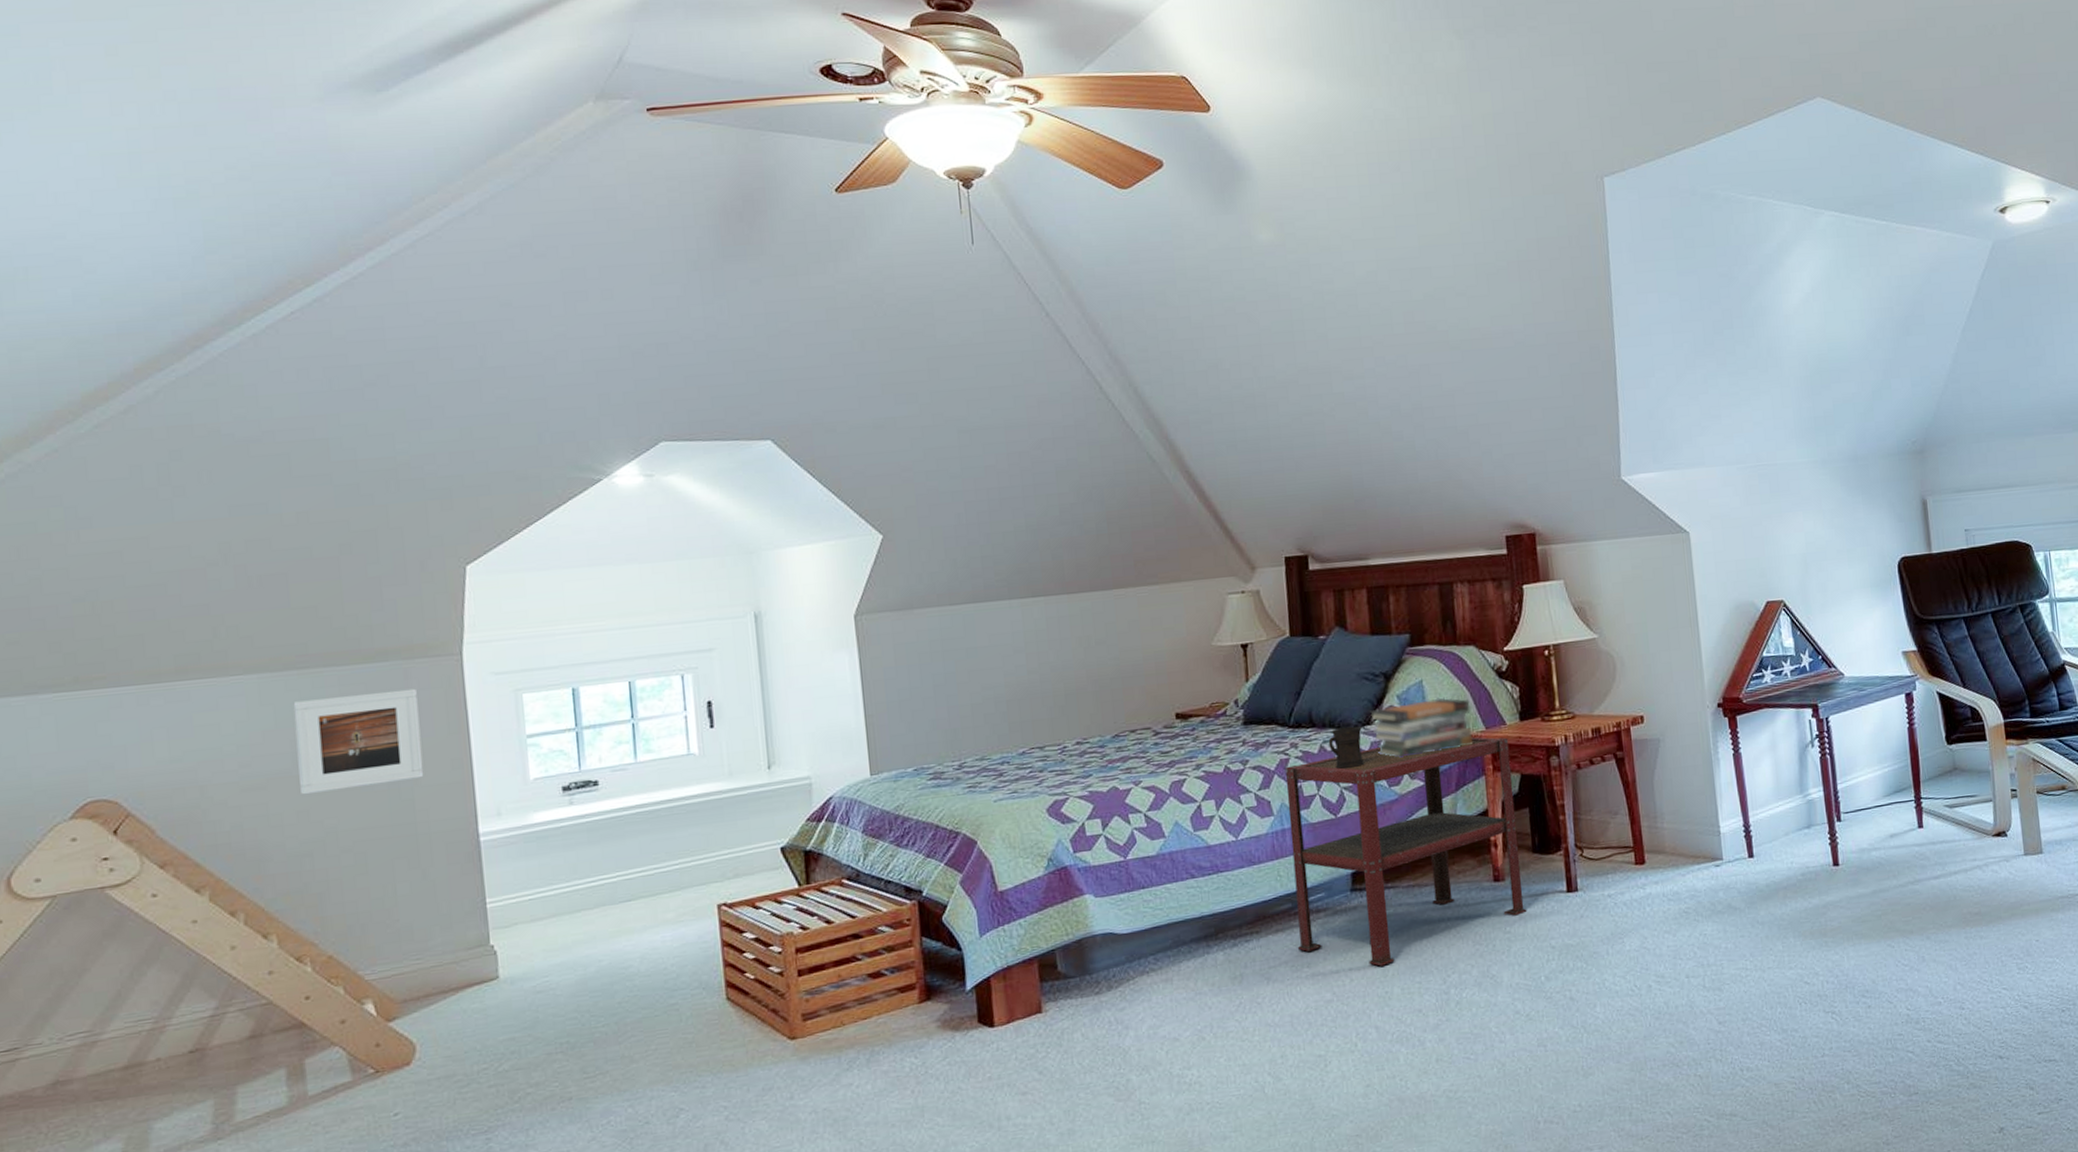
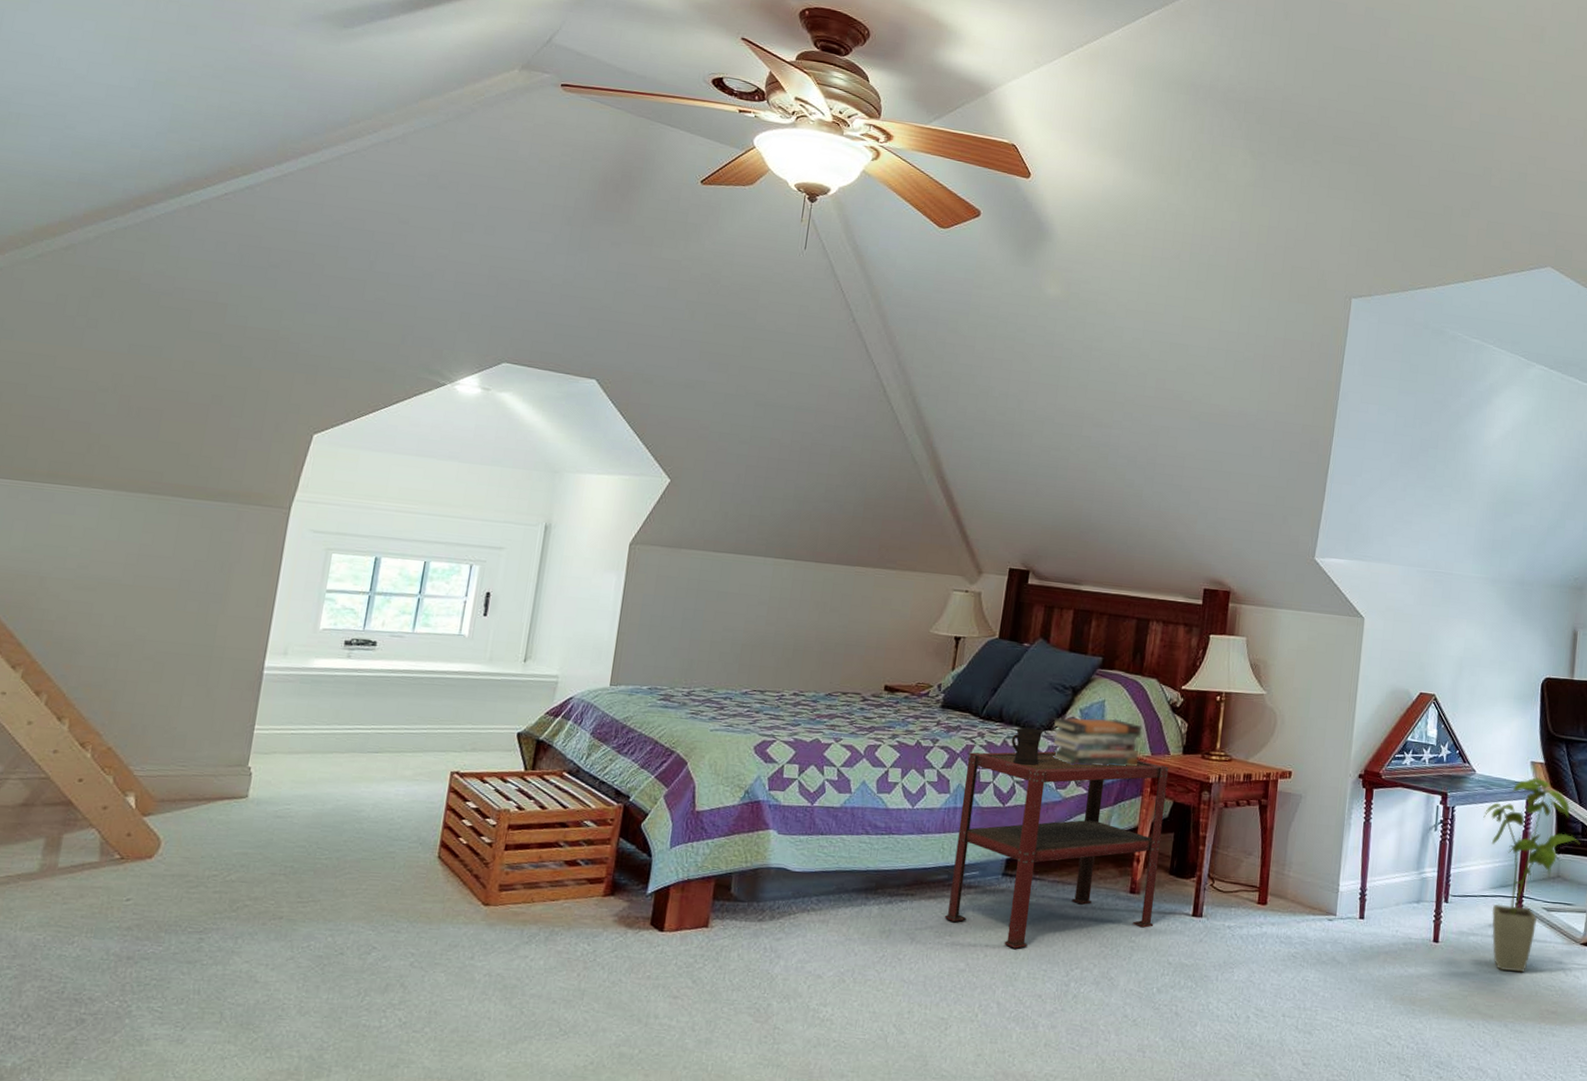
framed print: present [293,688,424,795] -> none [123,521,244,609]
house plant: none [1861,667,1973,881] -> present [1483,777,1581,973]

